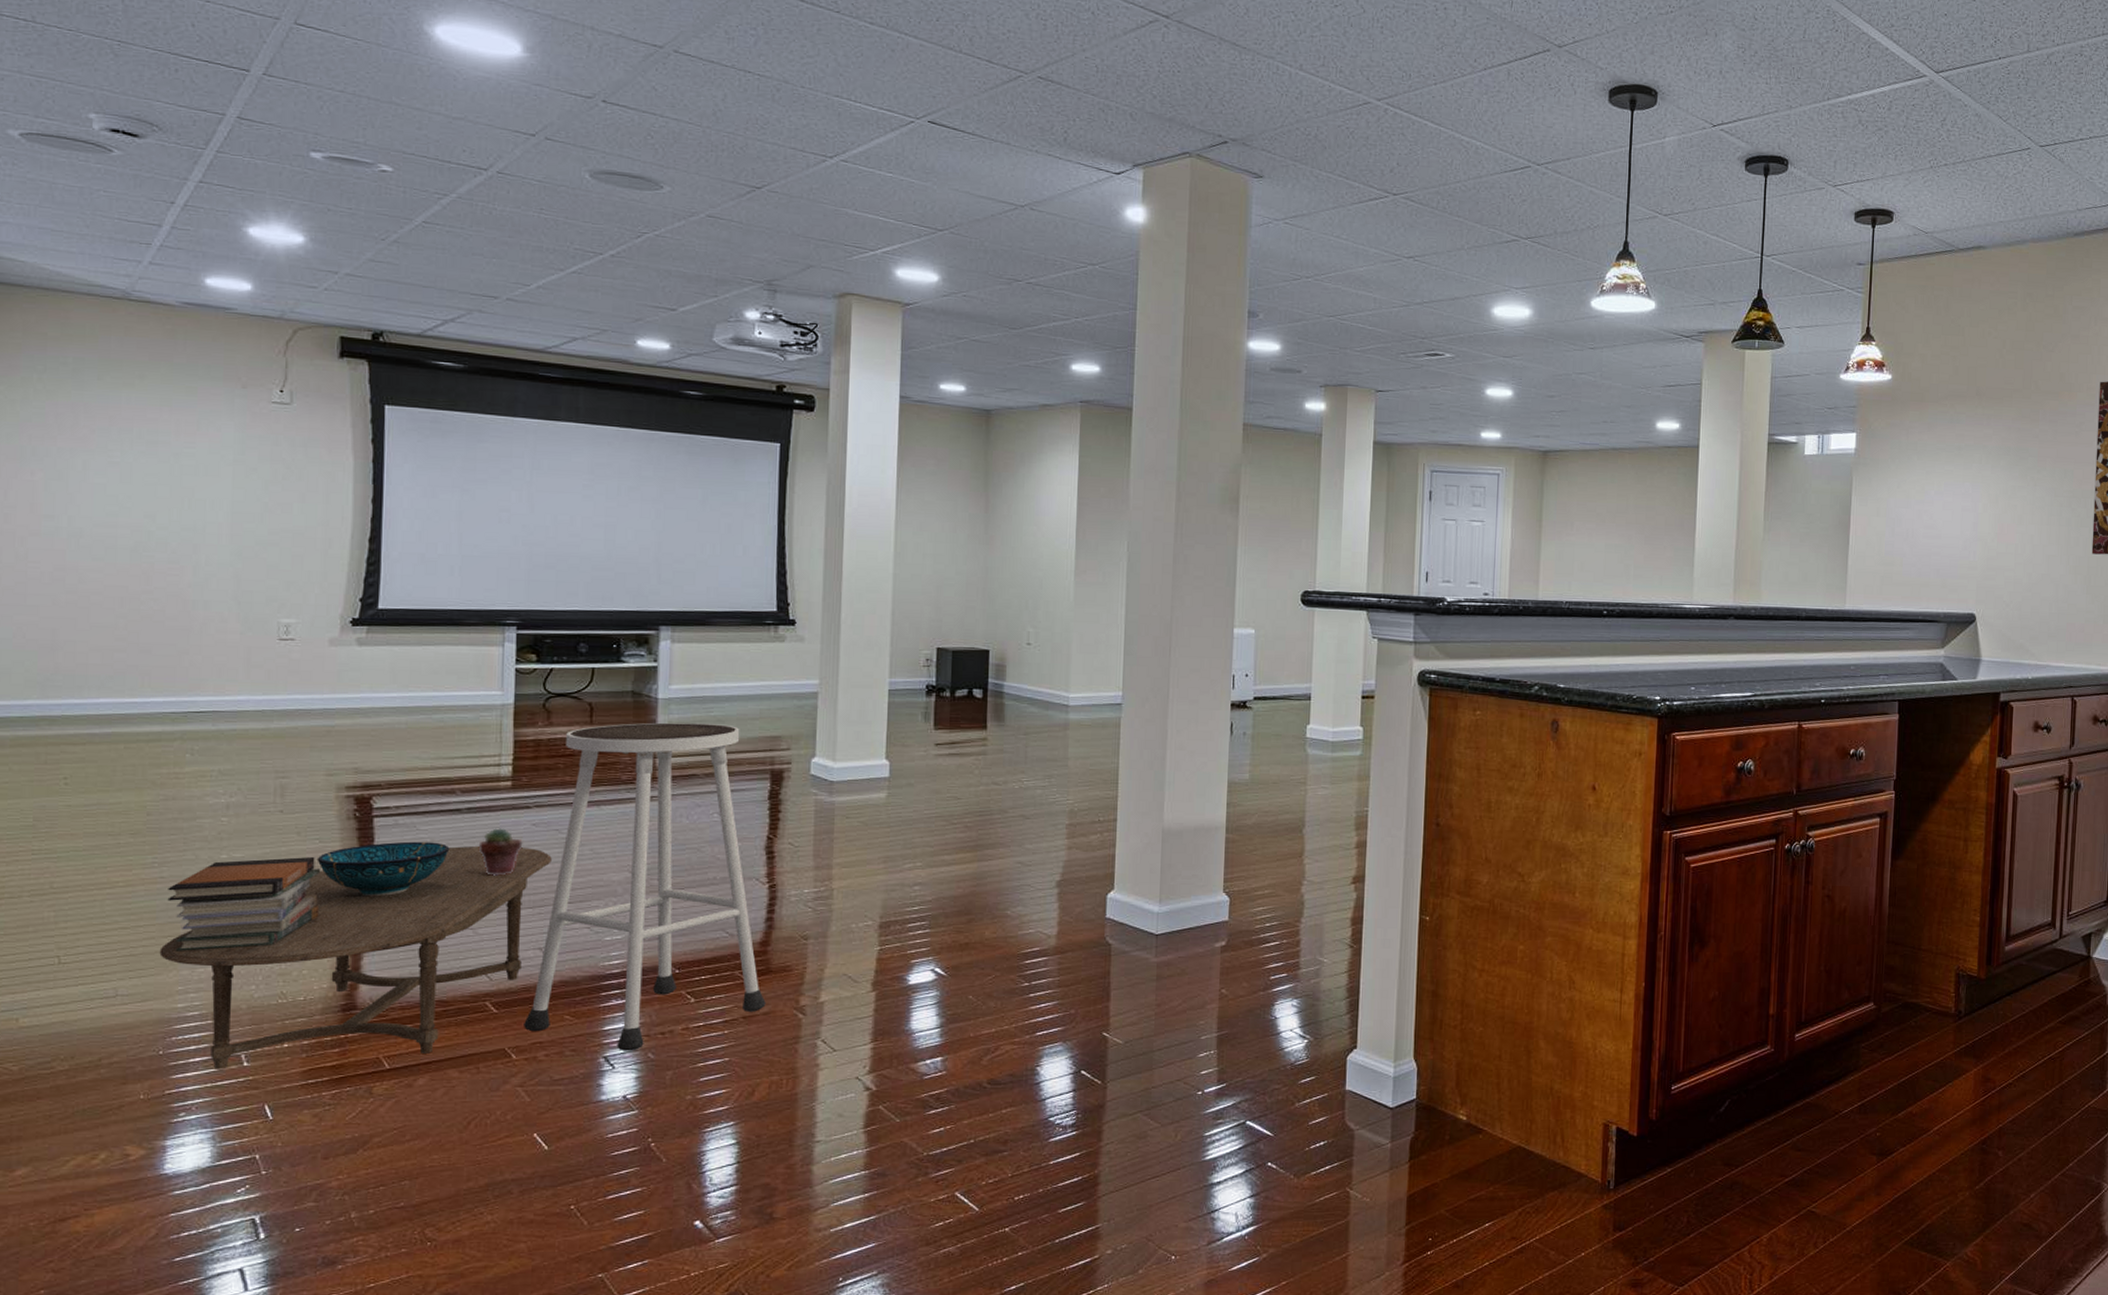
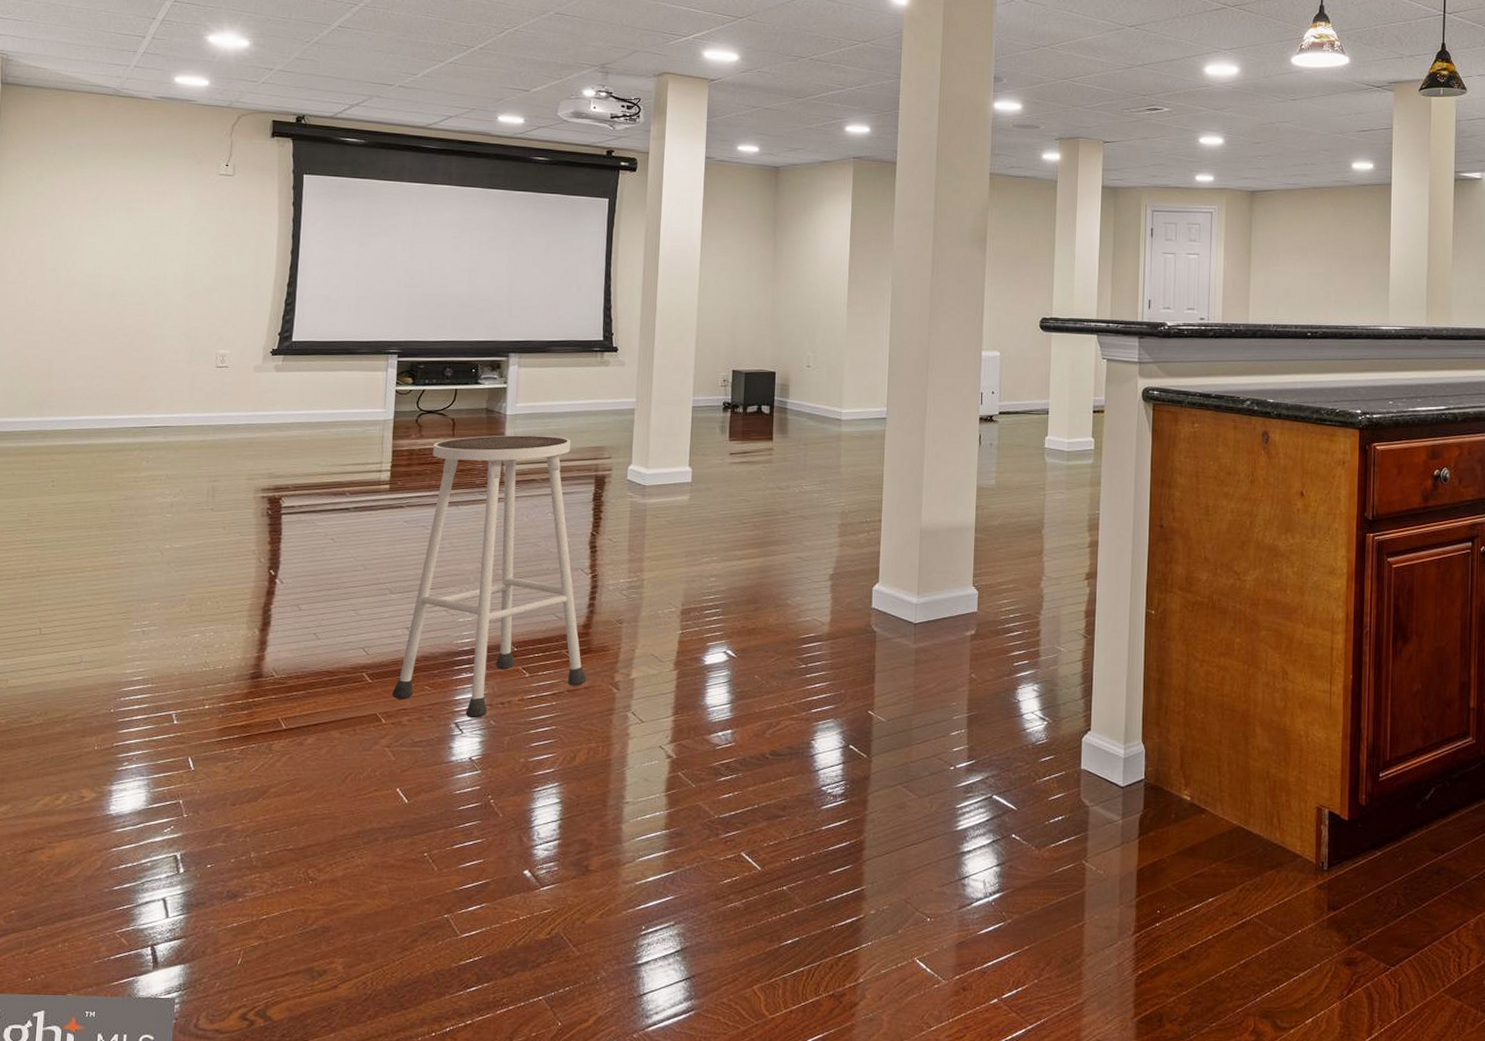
coffee table: present [159,846,552,1070] -> none [115,540,419,726]
book stack: present [167,857,321,951] -> none [123,548,240,626]
decorative bowl: present [317,841,450,896] -> none [237,535,340,581]
potted succulent: present [478,828,523,876] -> none [361,524,397,565]

